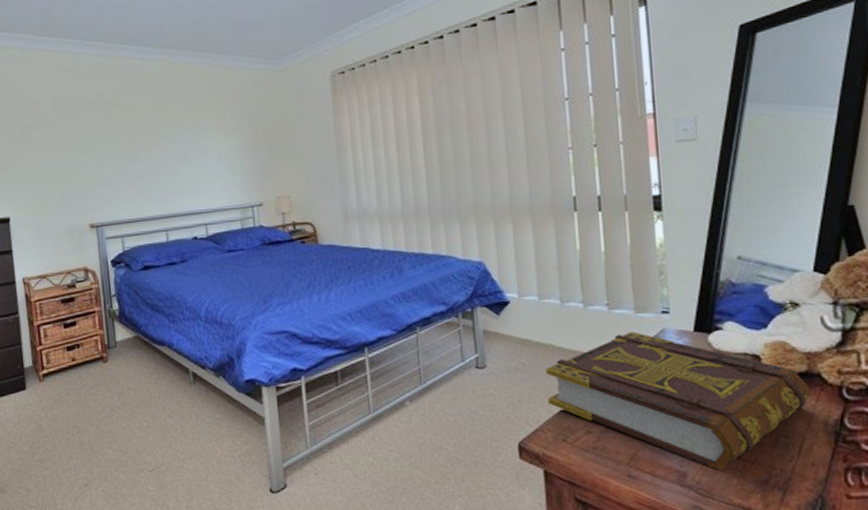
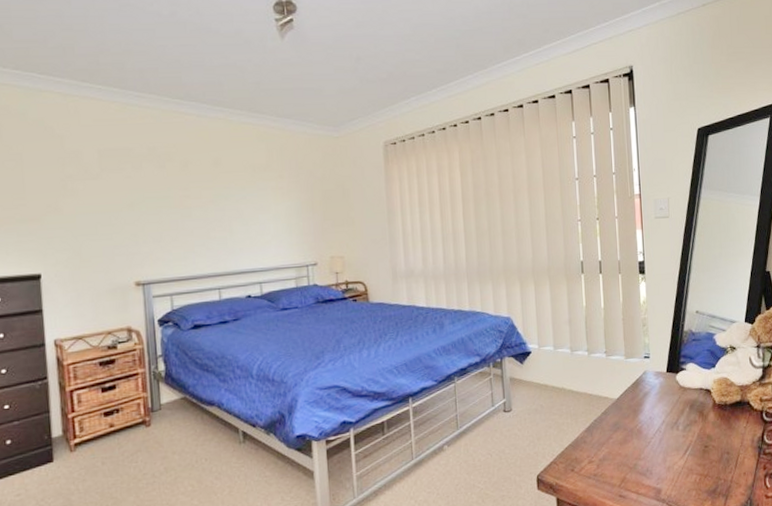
book: present [545,331,812,471] -> none [559,374,744,485]

